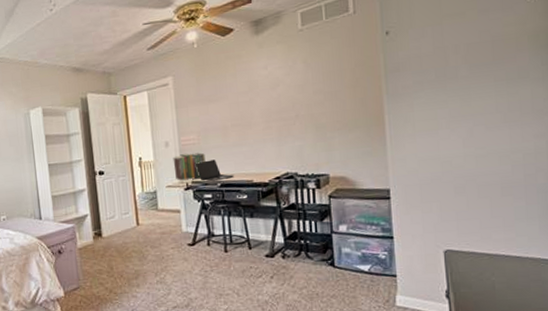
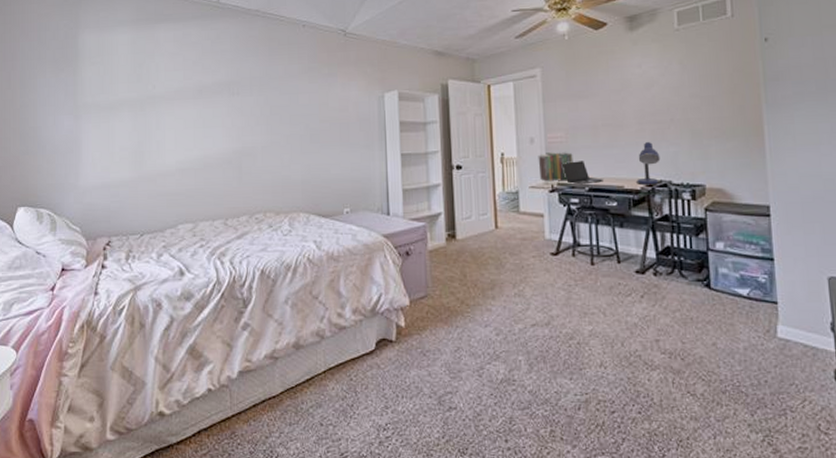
desk lamp: none [265,138,287,178] -> present [637,142,661,186]

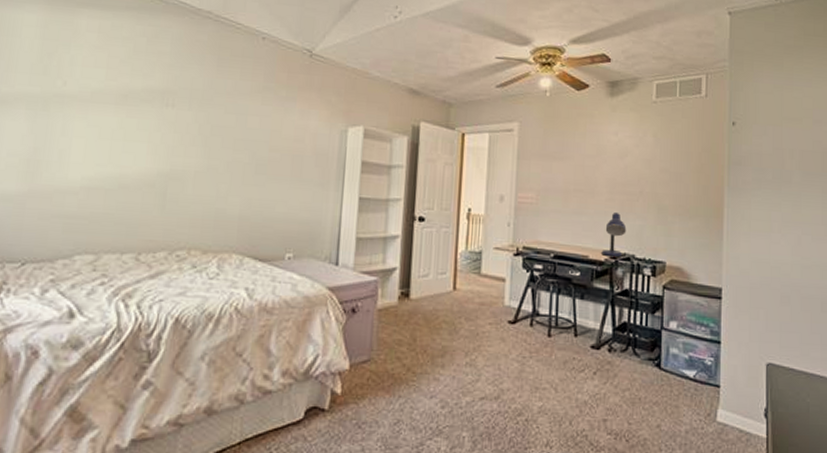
books: present [538,151,573,182] -> none [505,212,542,245]
laptop: present [561,161,603,185] -> none [529,225,569,251]

